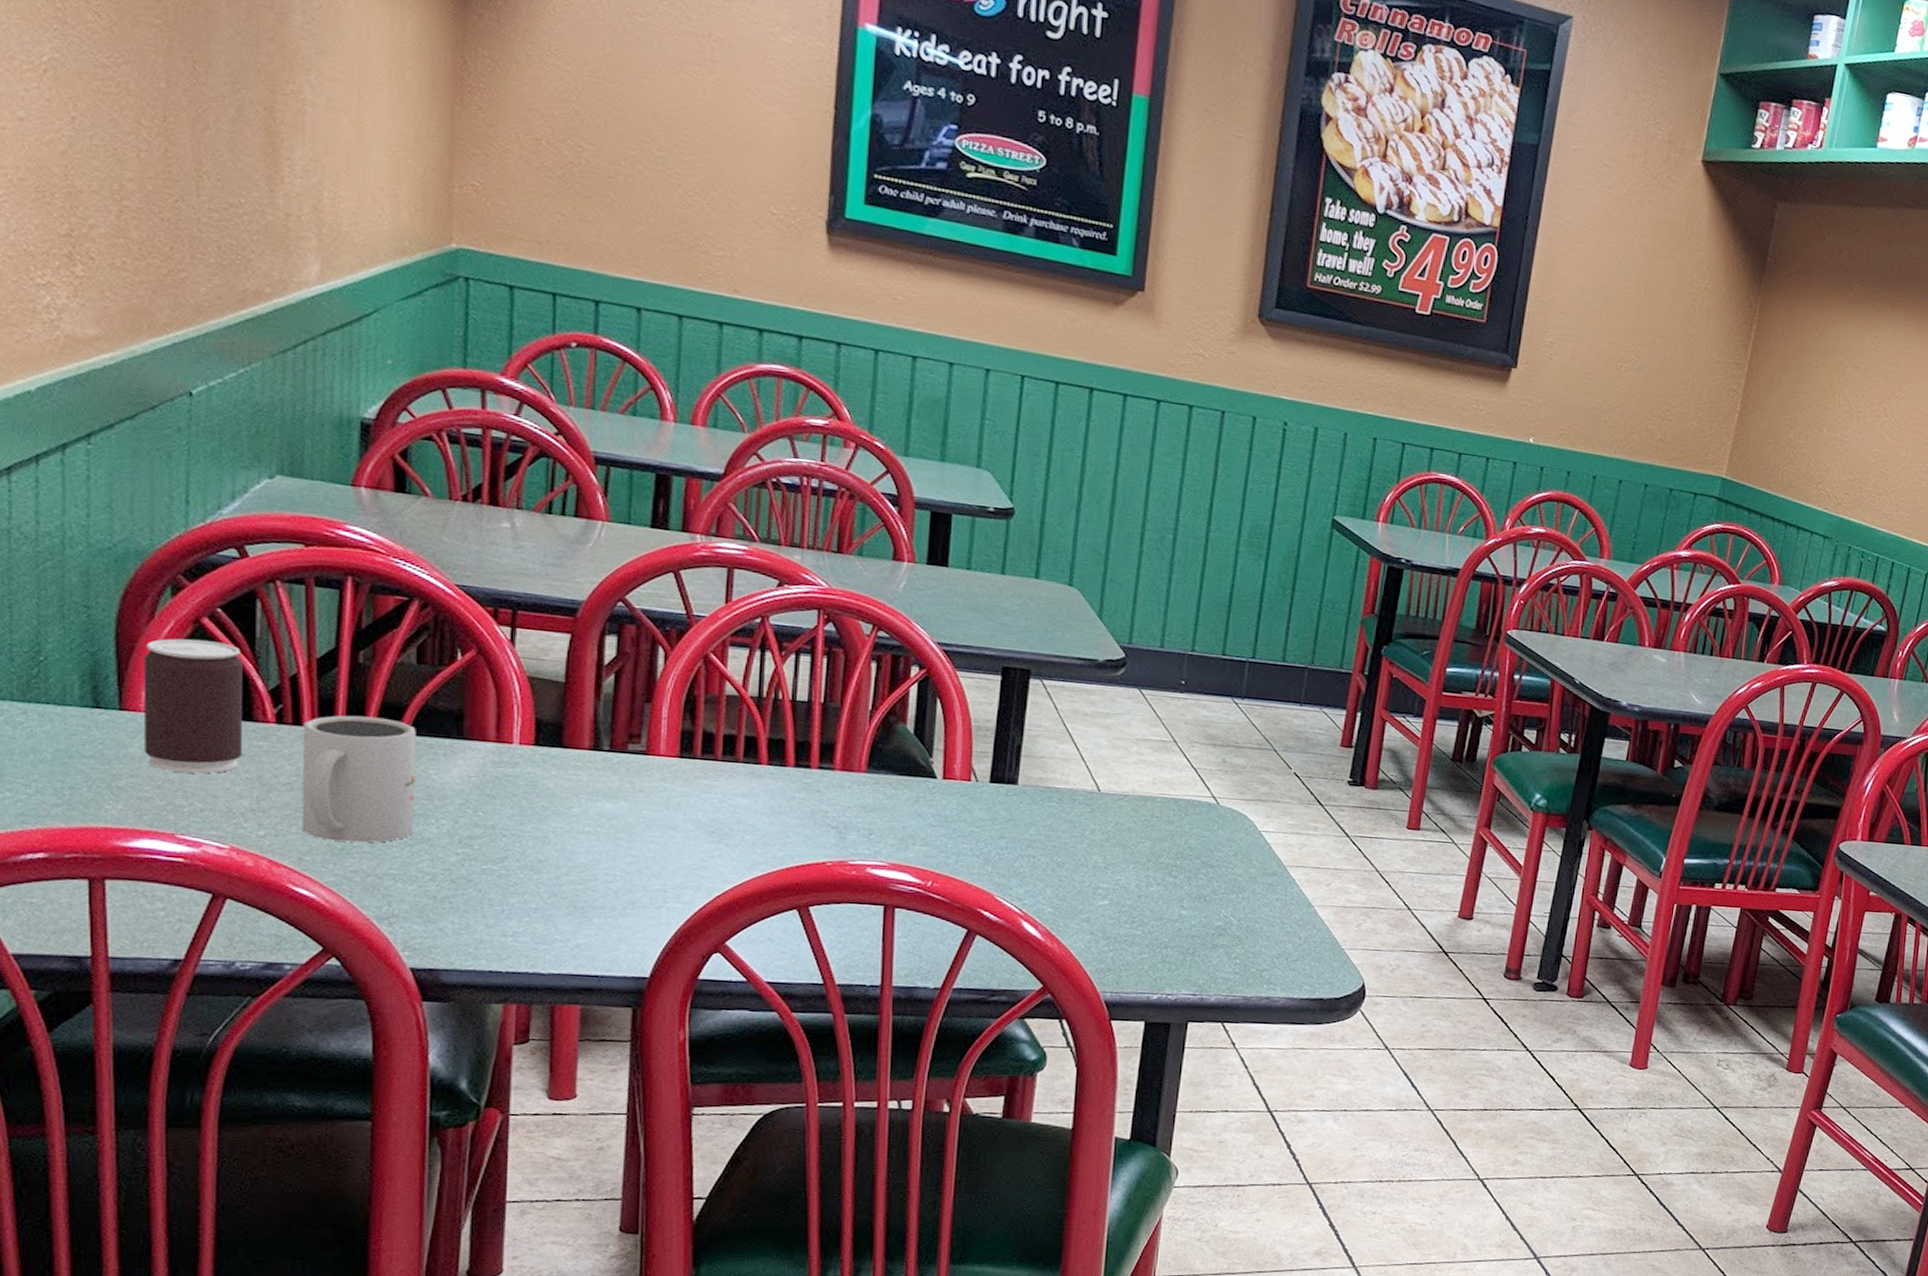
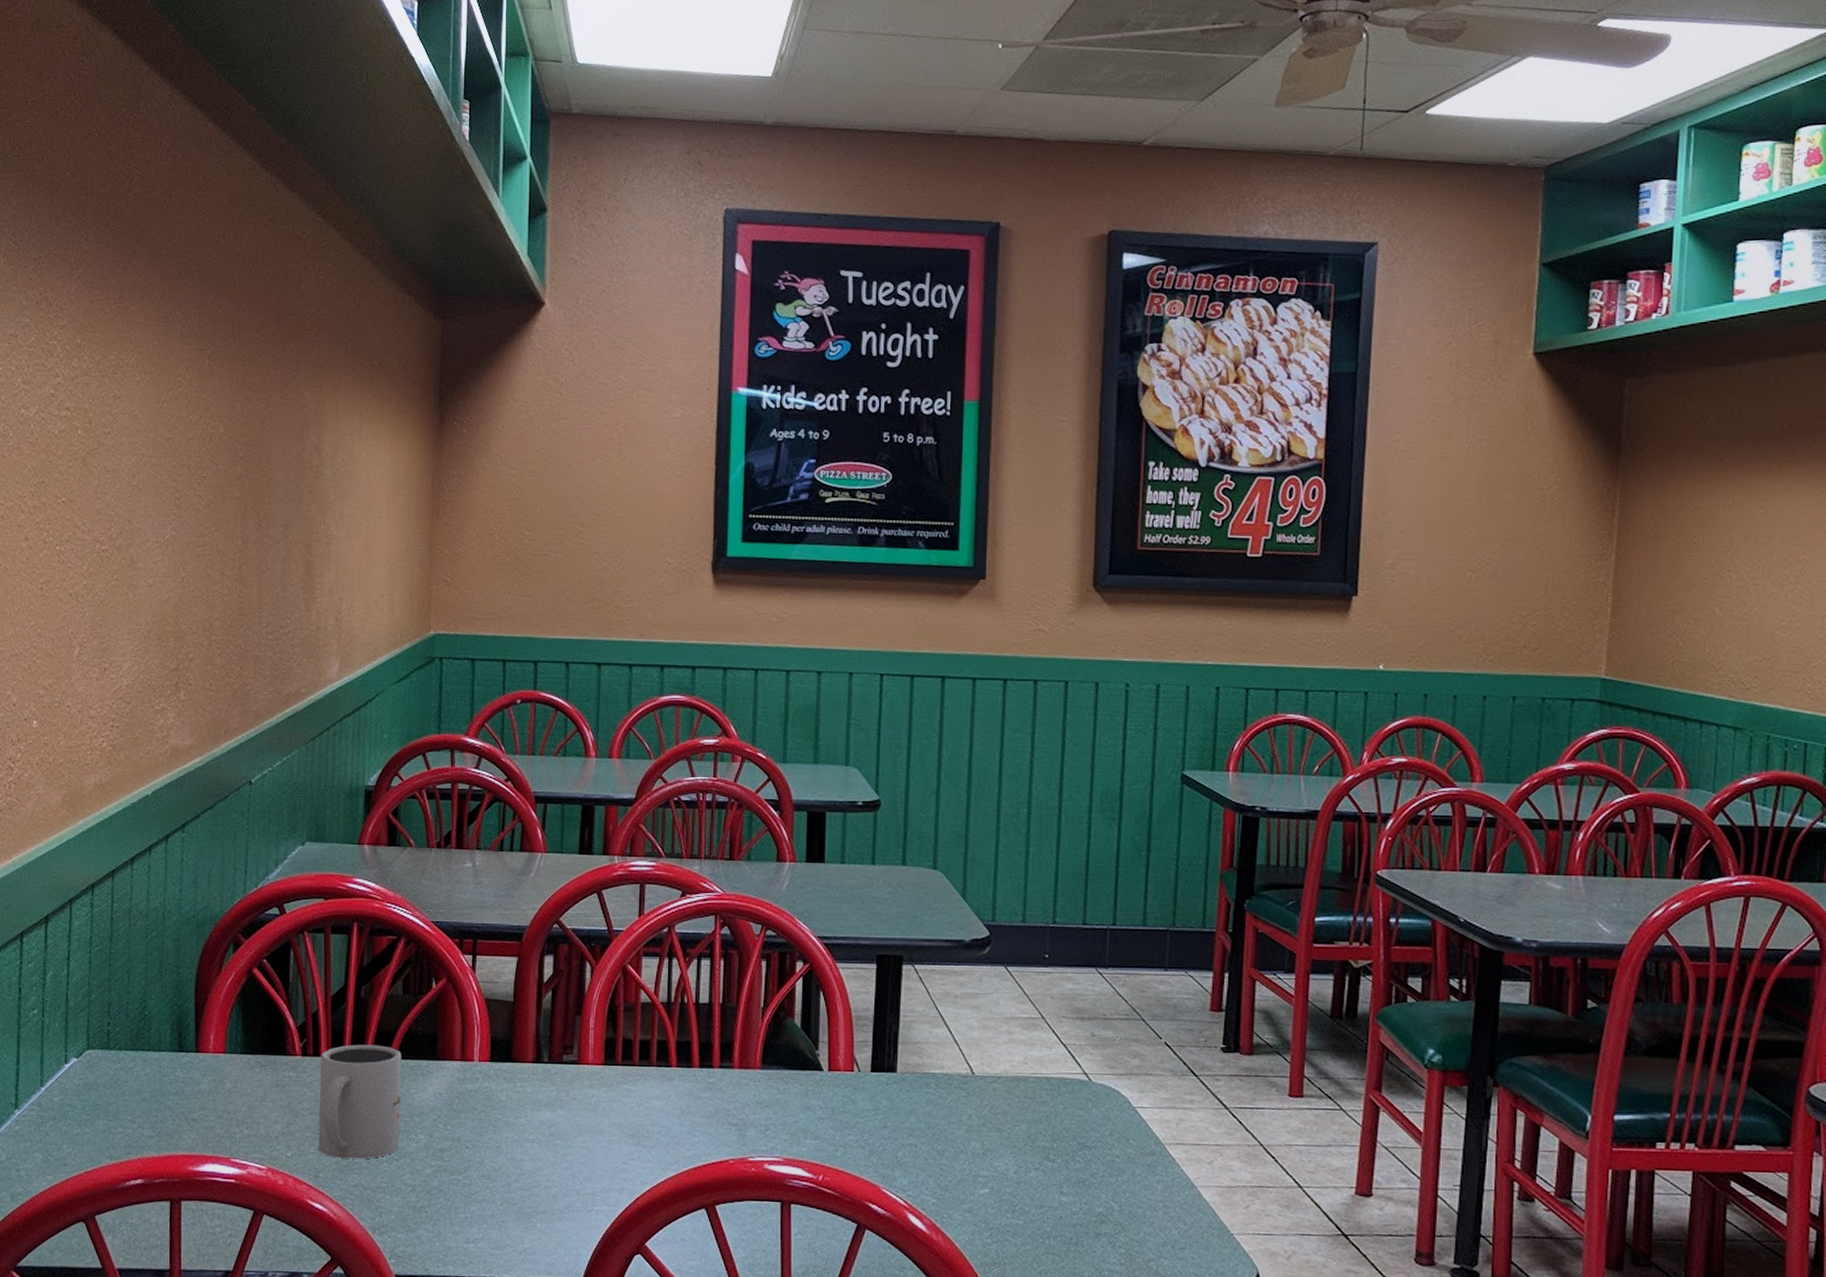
beverage can: present [143,638,243,774] -> none [211,988,280,1104]

